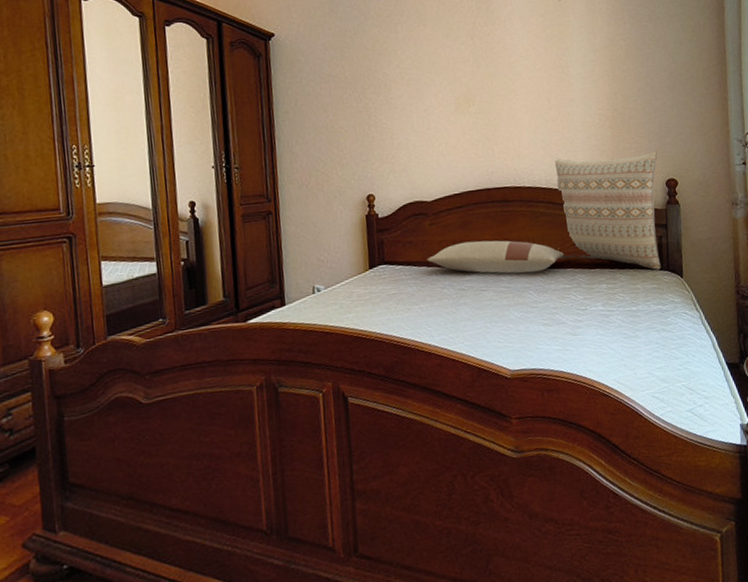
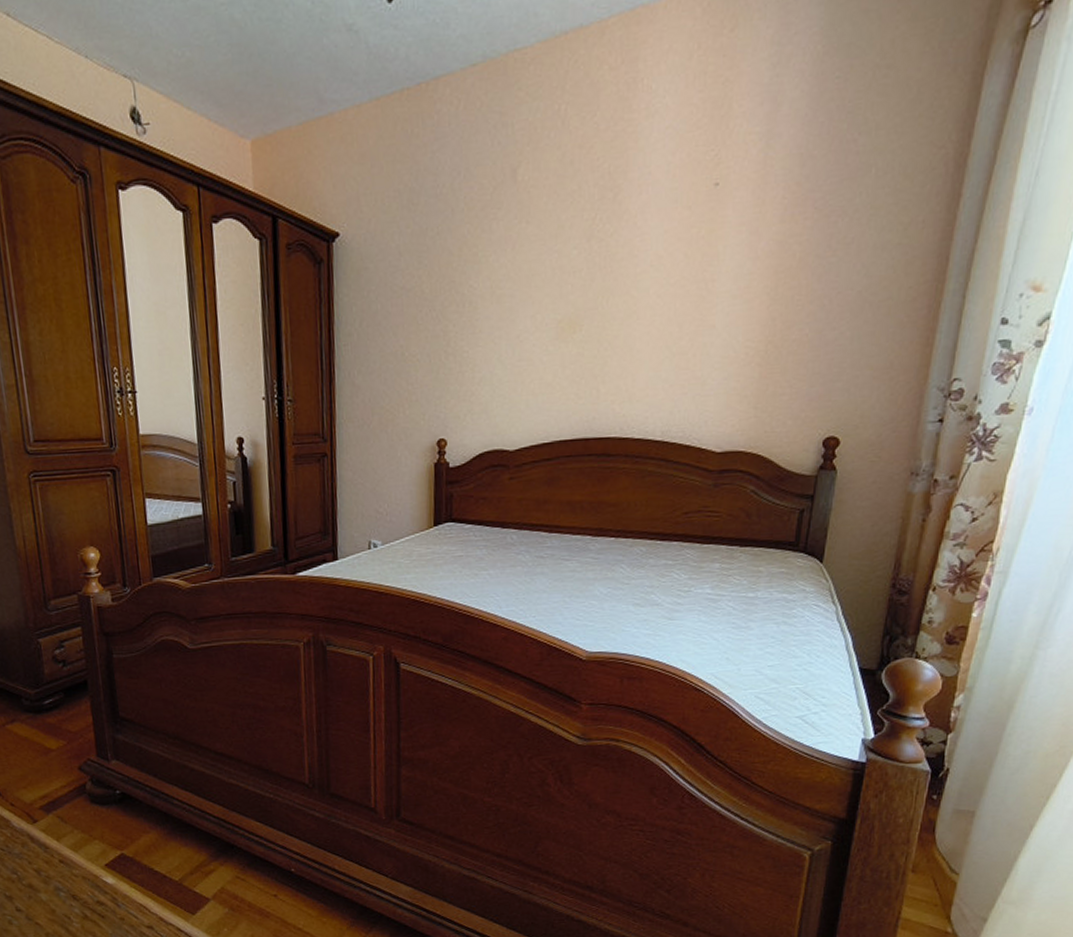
pillow: present [427,240,564,274] -> none [502,501,671,543]
pillow: present [554,150,662,270] -> none [664,398,818,551]

